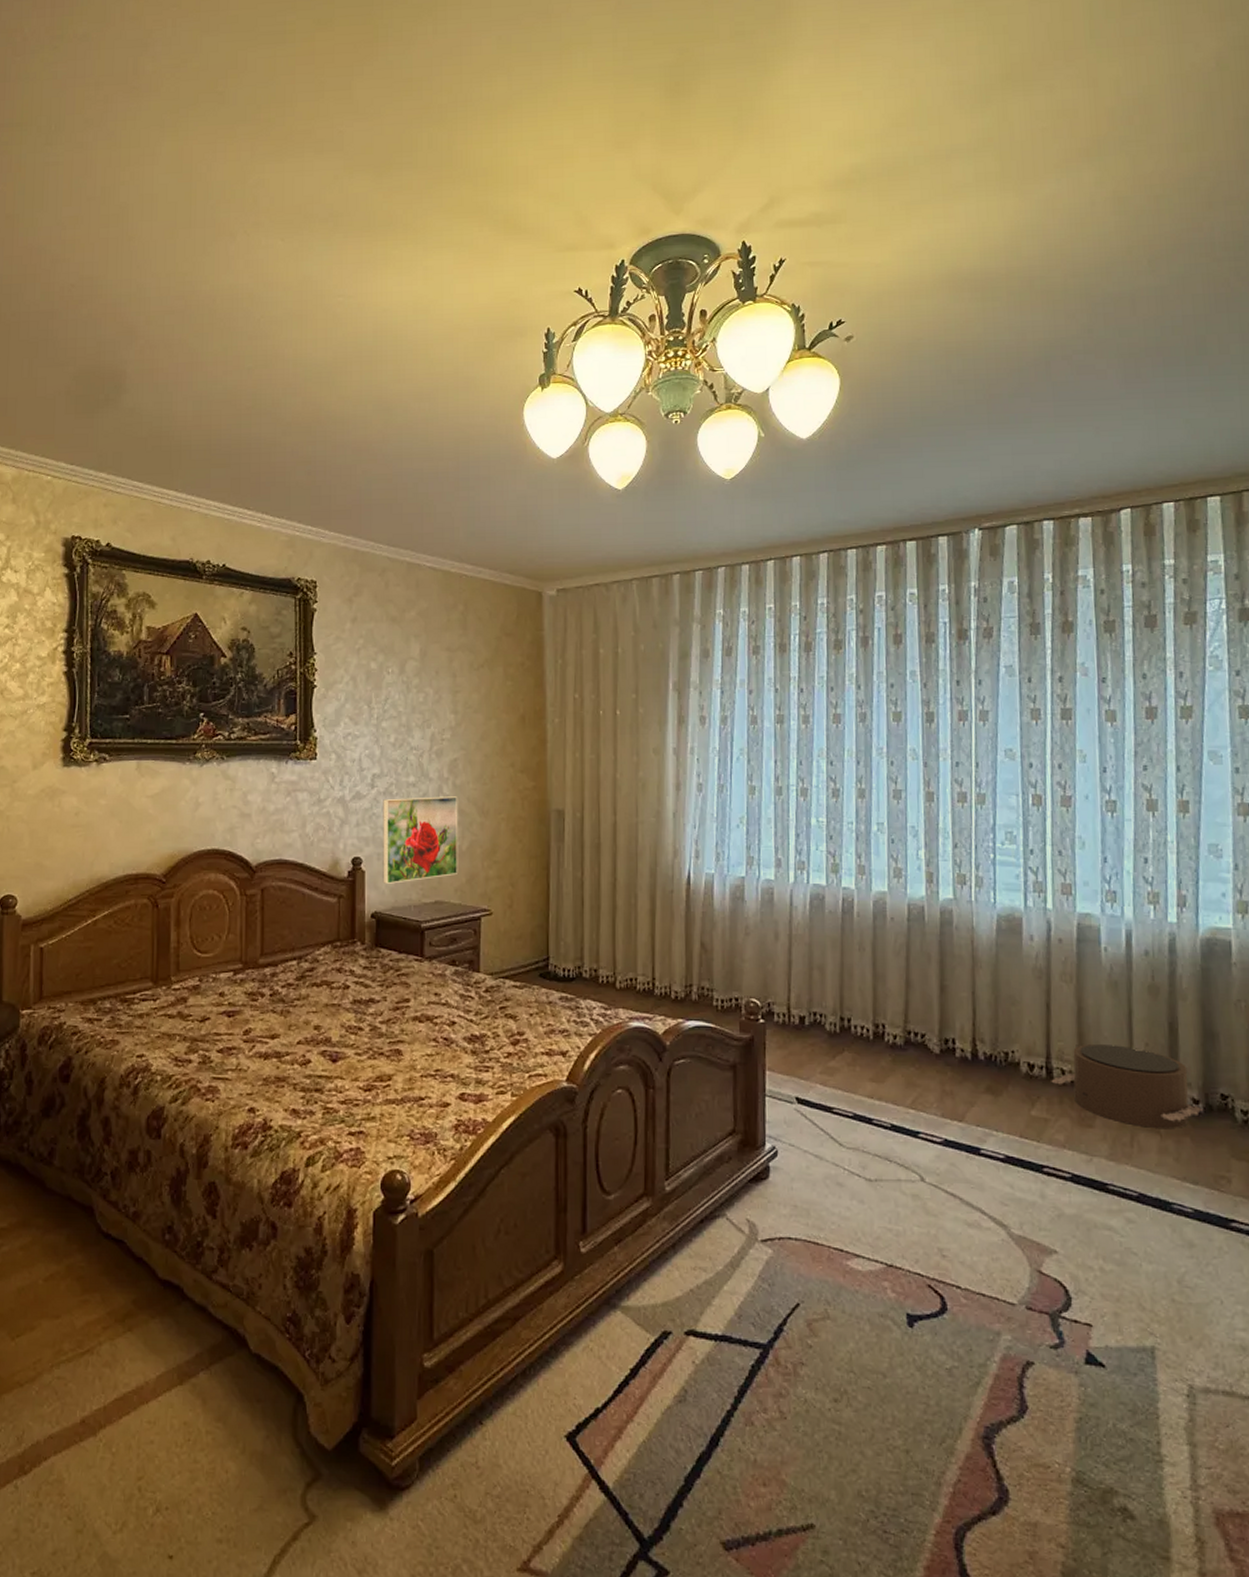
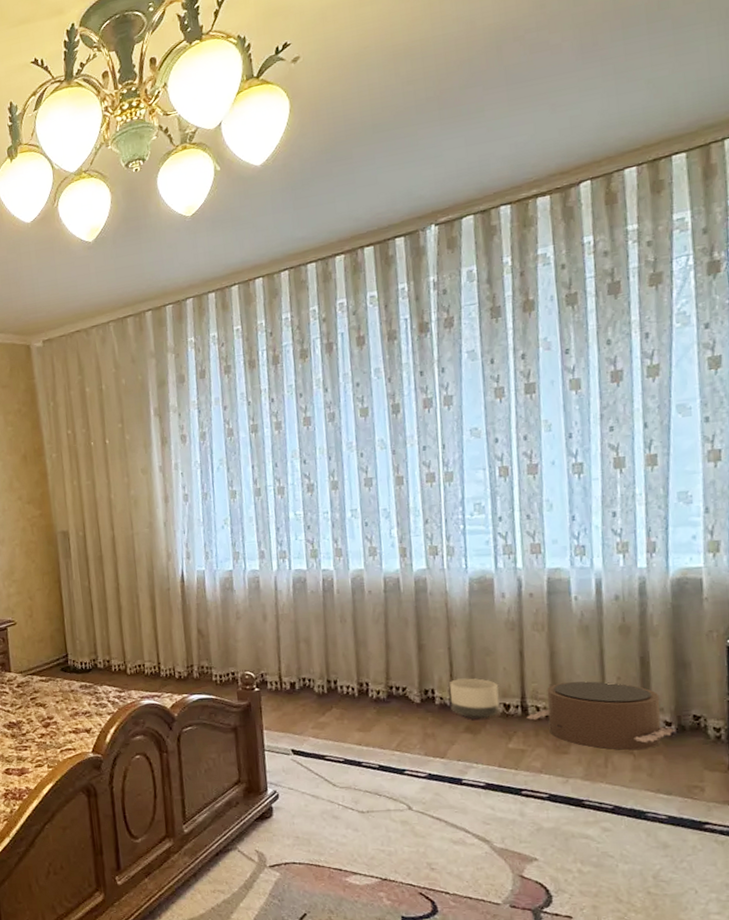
planter: none [971,1029,1023,1079] -> present [450,678,500,719]

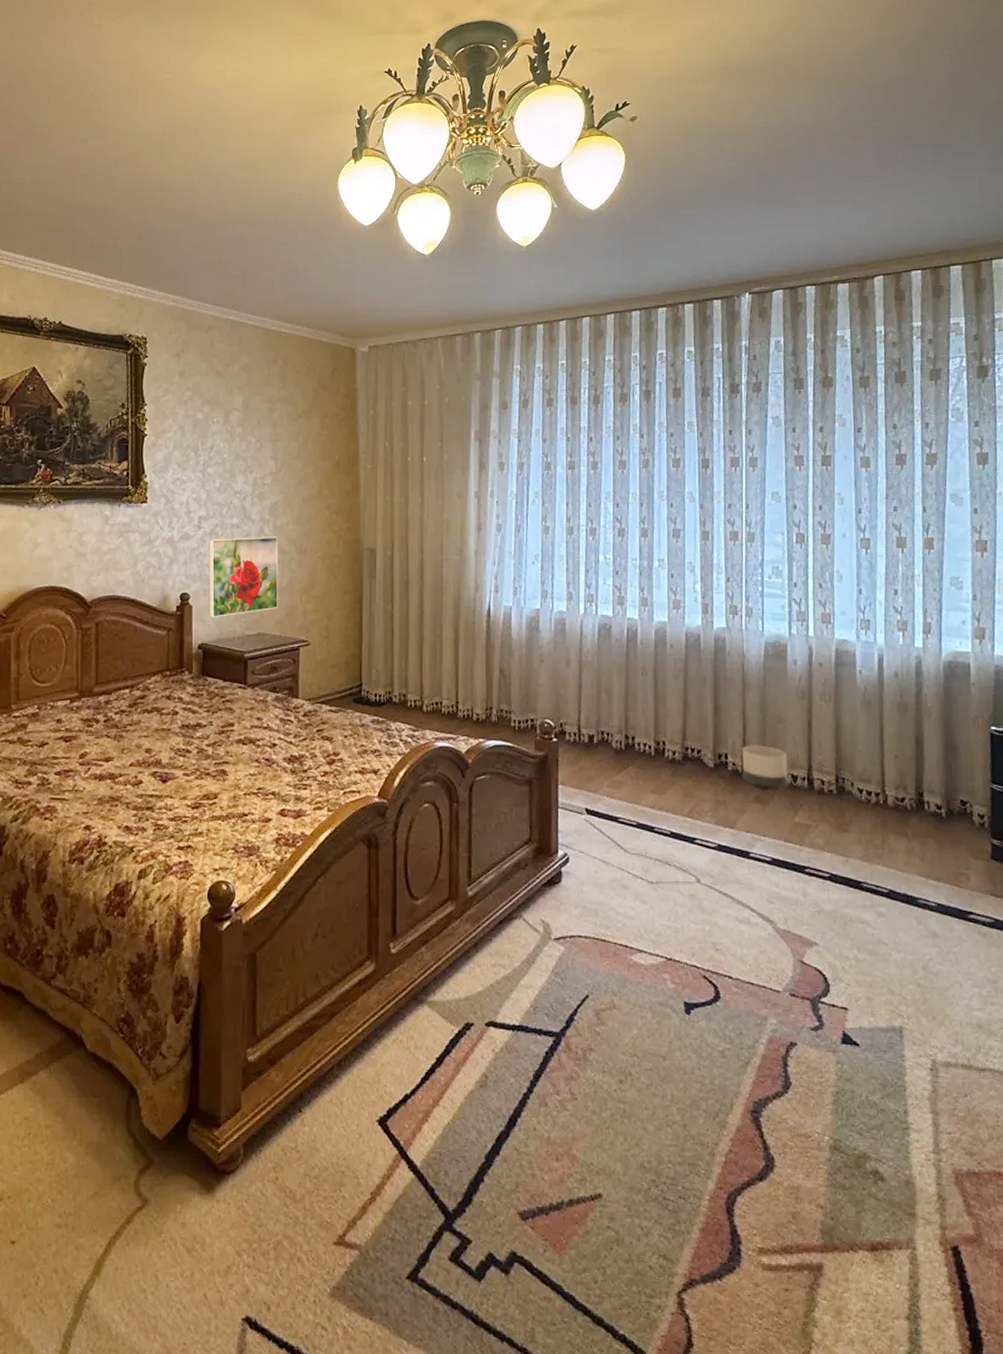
pouf: present [526,681,677,750] -> none [812,756,946,831]

